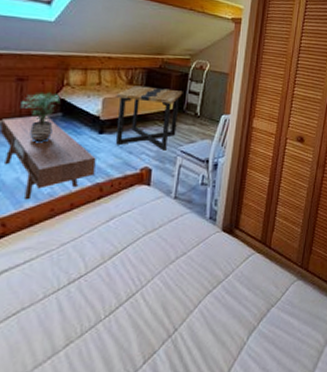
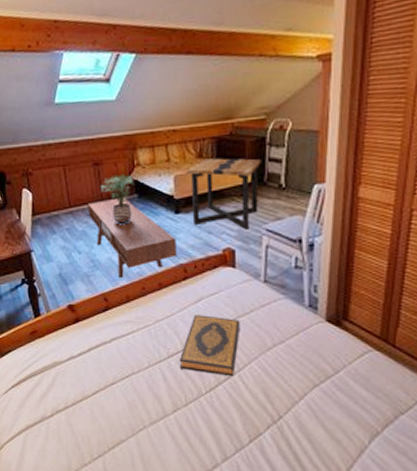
hardback book: none [79,234,149,296] -> present [179,315,240,377]

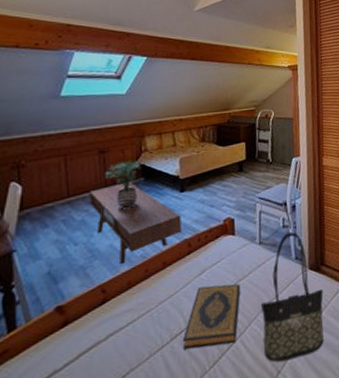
side table: present [186,158,262,230] -> none [191,140,253,200]
tote bag: none [262,275,343,411] -> present [260,232,324,362]

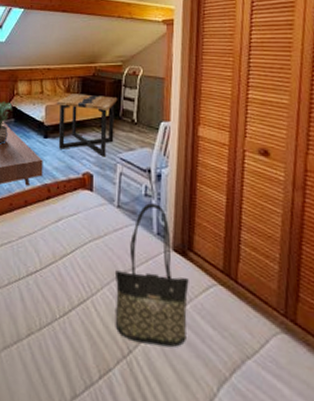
hardback book: present [182,284,241,350] -> none [36,234,95,302]
side table: none [191,140,253,200] -> present [56,93,118,157]

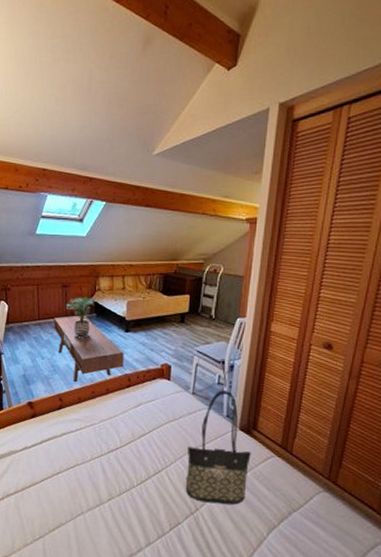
side table: present [56,93,118,157] -> none [137,290,198,350]

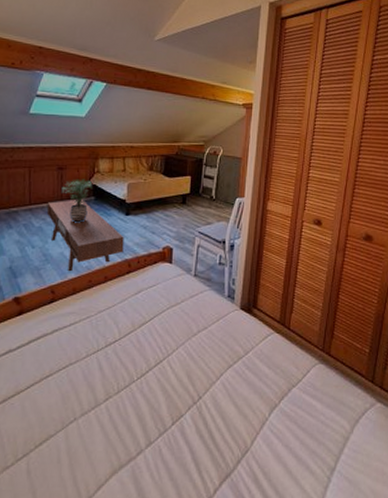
tote bag: present [185,390,251,506] -> none [188,270,252,390]

